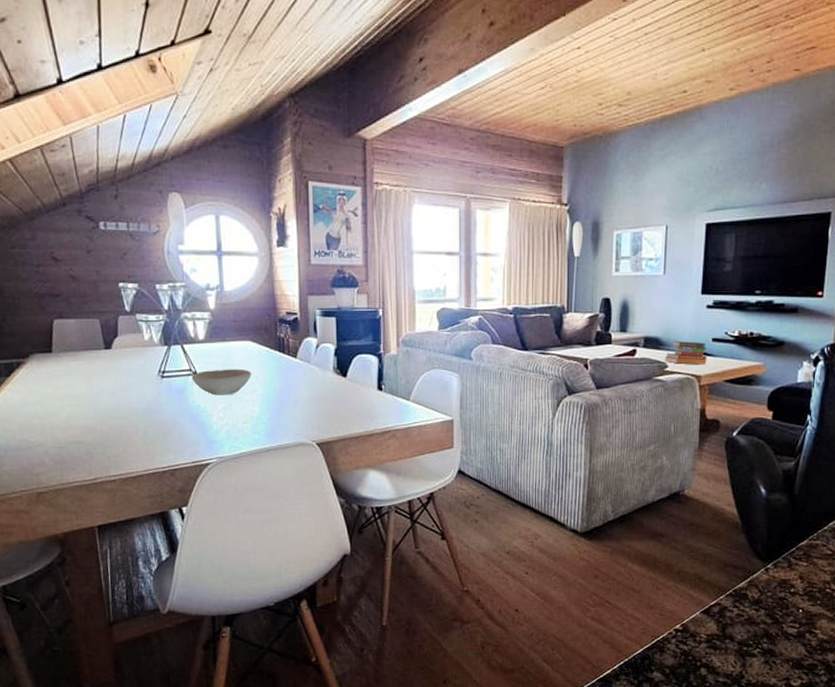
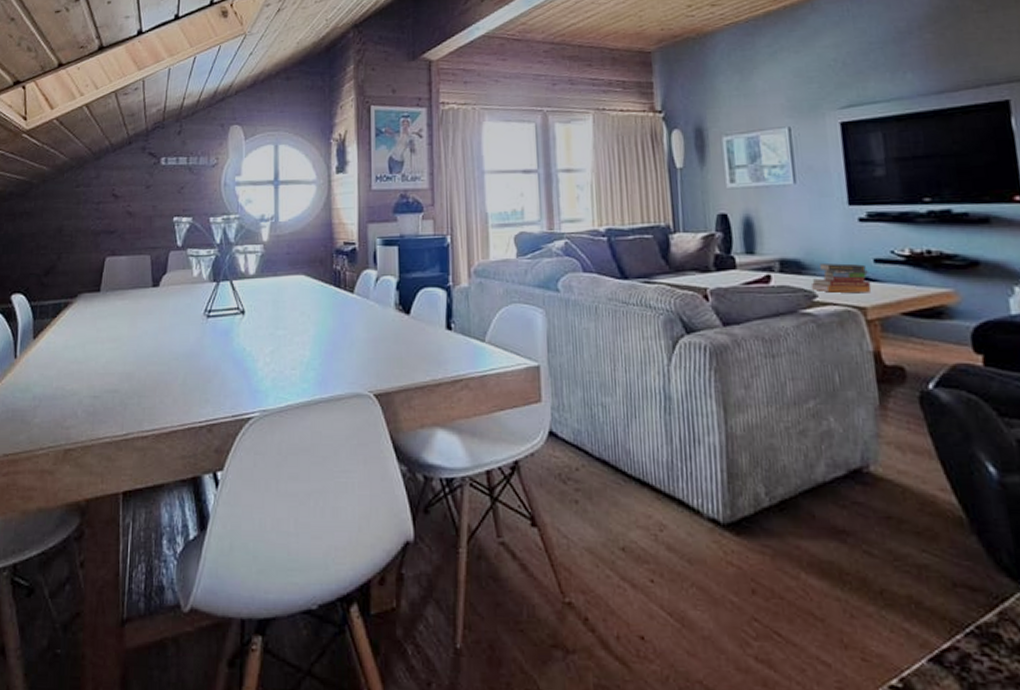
bowl: present [191,369,252,396] -> none [239,306,303,337]

